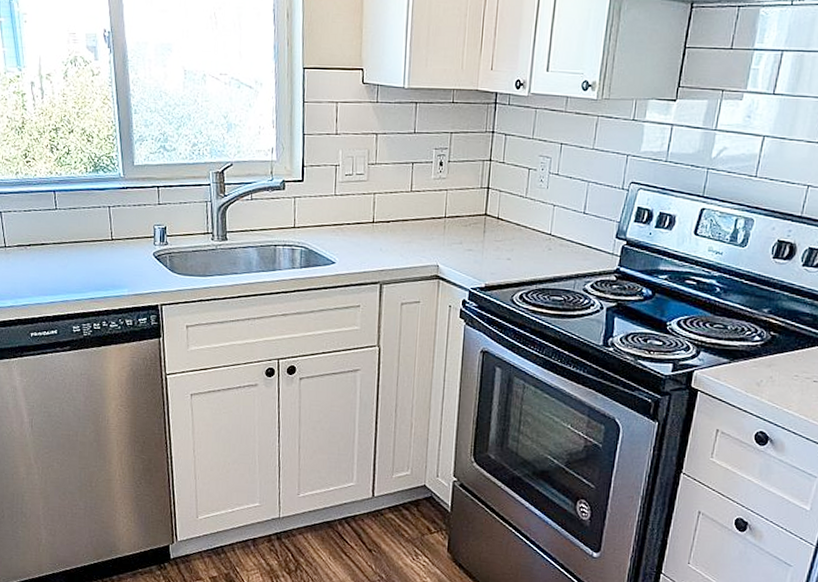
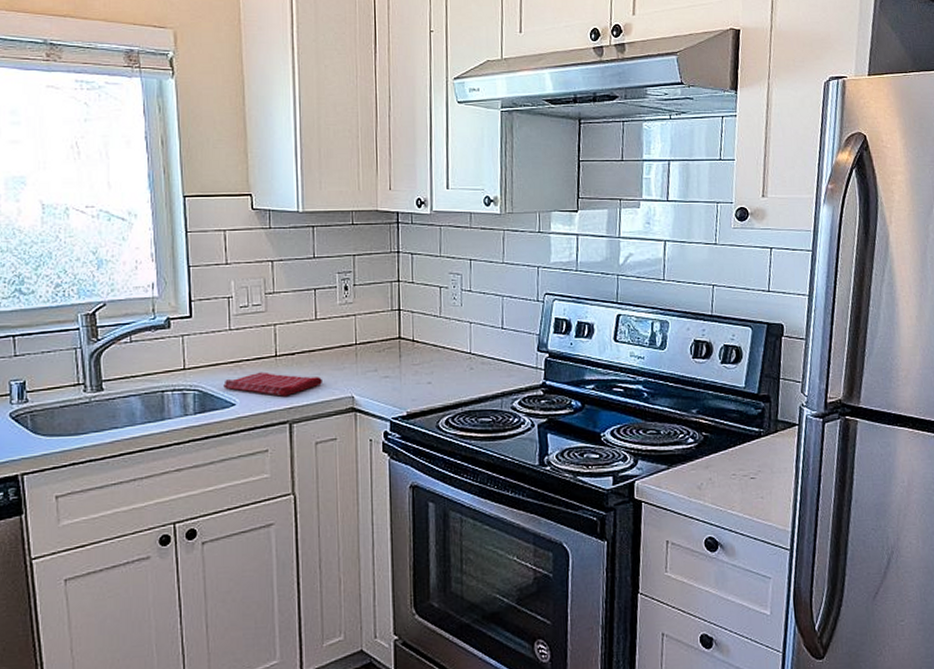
dish towel: none [326,235,412,260] -> present [223,371,322,396]

